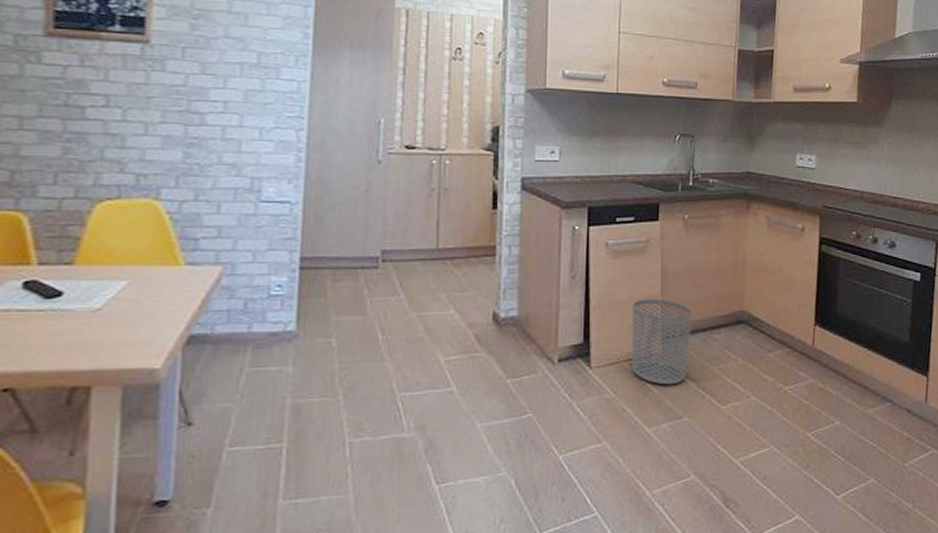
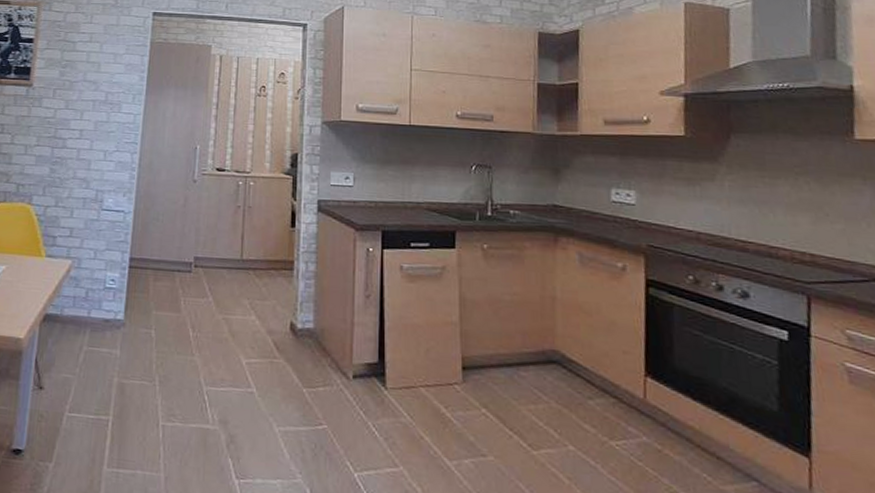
waste bin: present [633,299,692,385] -> none [429,325,495,419]

